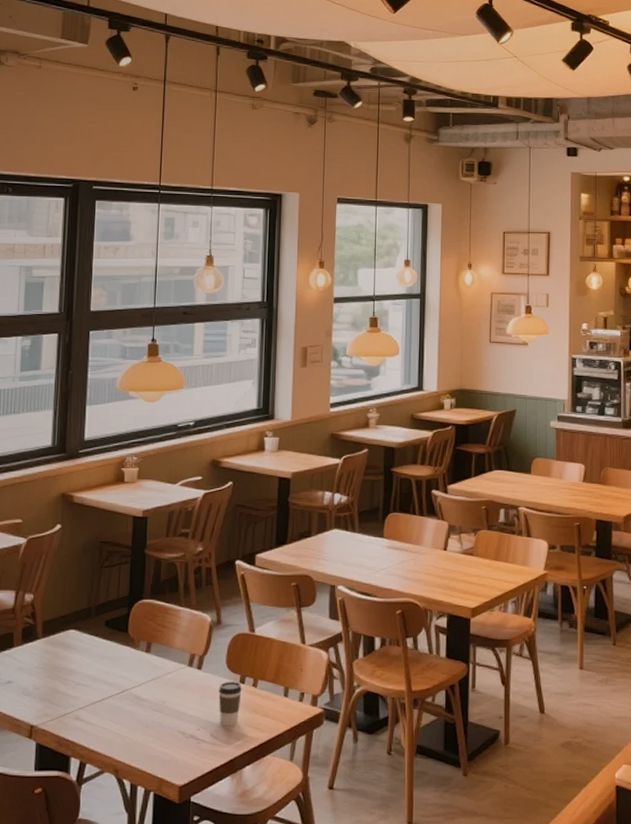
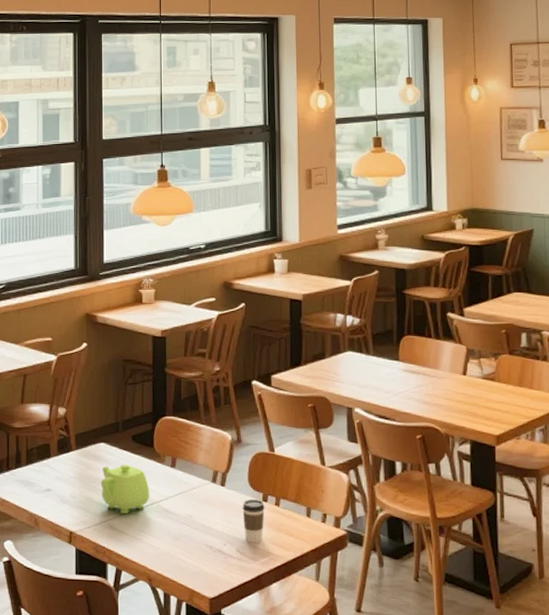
teapot: none [67,651,122,704] -> present [100,464,150,515]

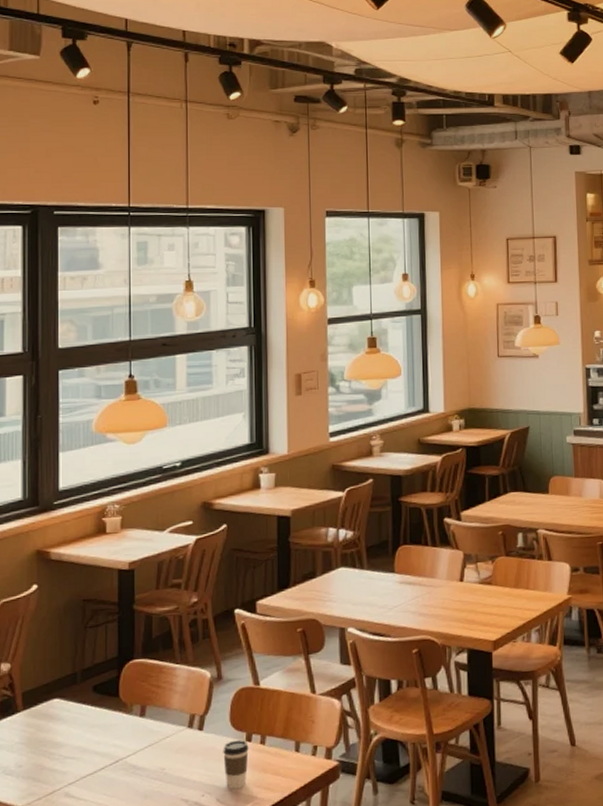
teapot: present [100,464,150,515] -> none [54,719,115,778]

